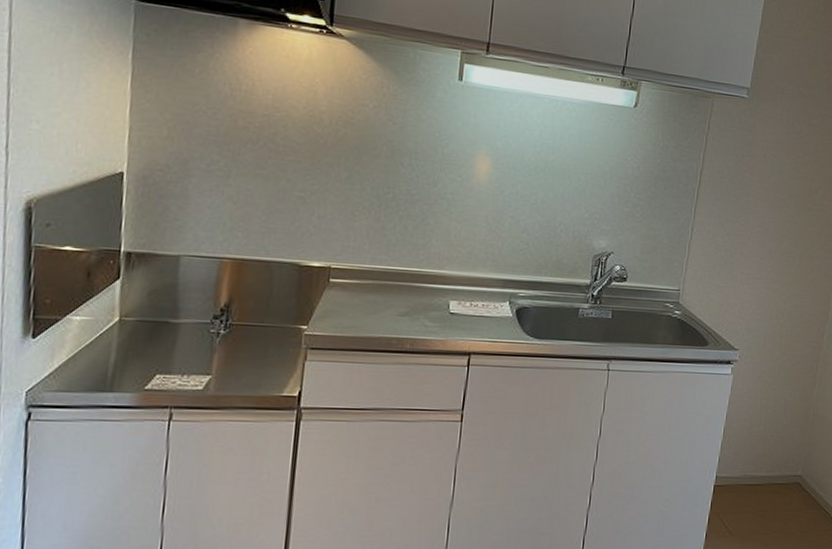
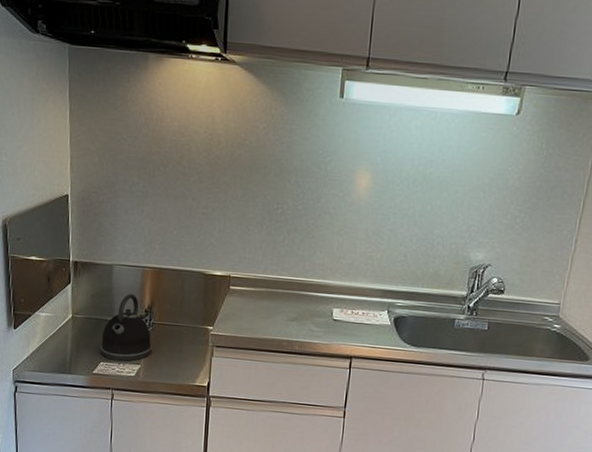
kettle: none [156,289,228,372] -> present [100,293,152,362]

